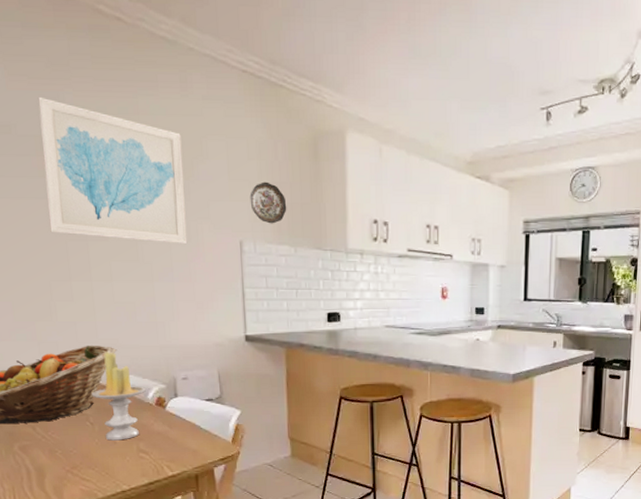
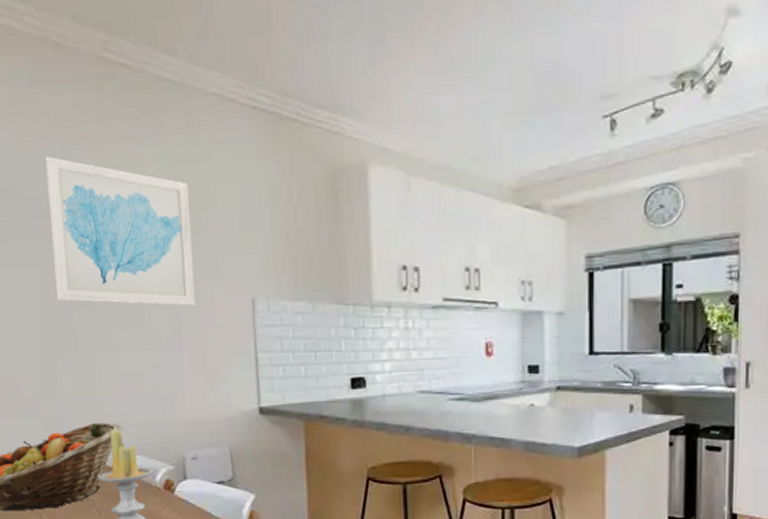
decorative plate: present [249,181,287,224] -> none [262,229,303,278]

